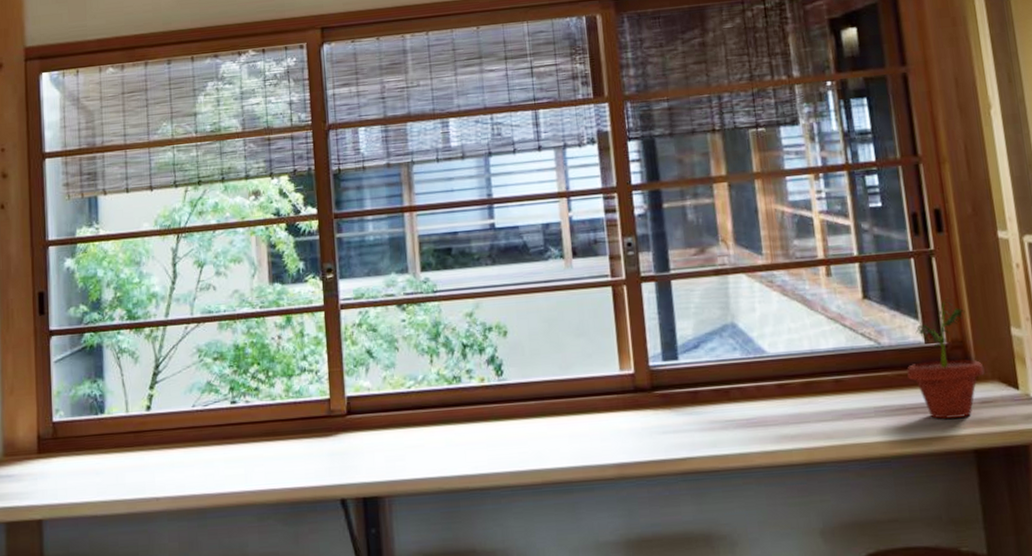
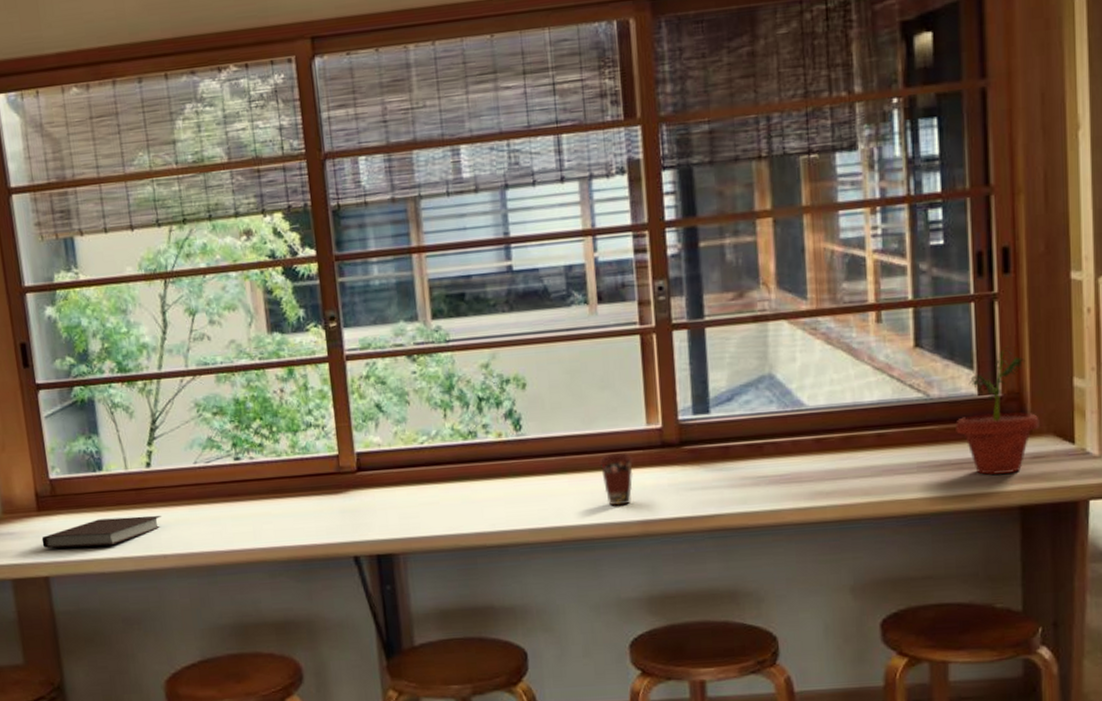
notebook: none [39,458,157,491] -> present [41,515,161,548]
coffee cup: none [575,396,609,449] -> present [598,452,634,506]

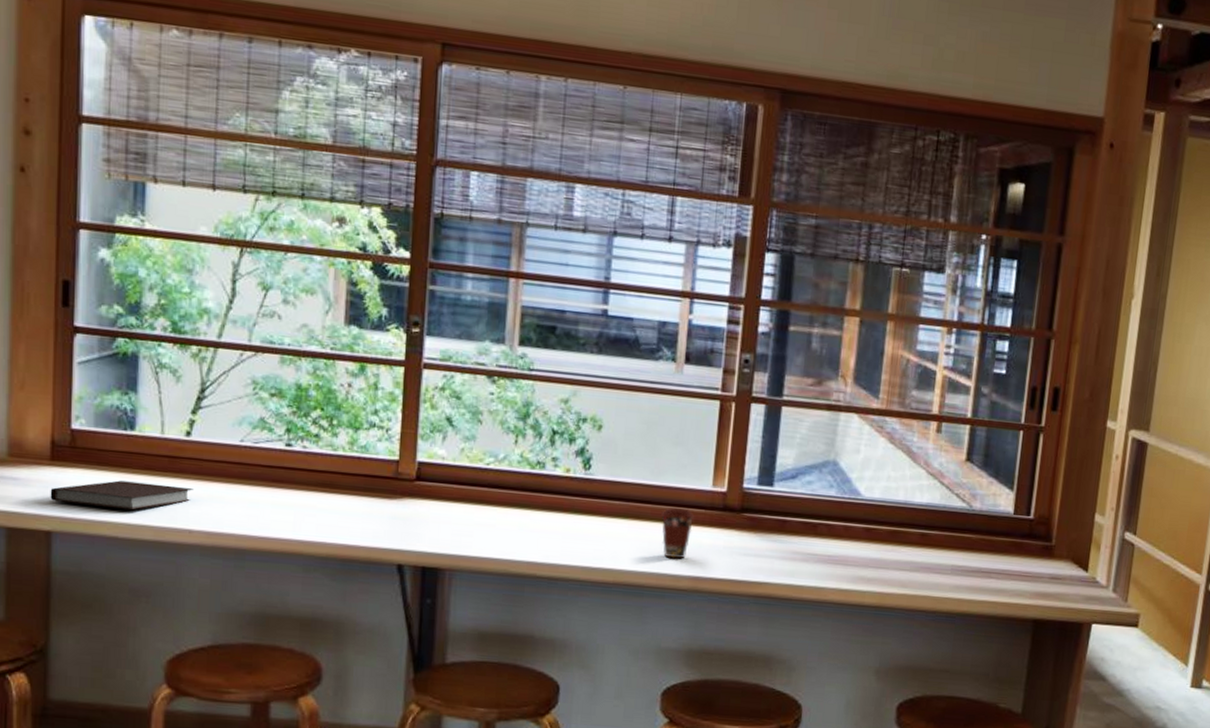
potted plant: present [955,346,1040,475] -> none [990,475,1062,589]

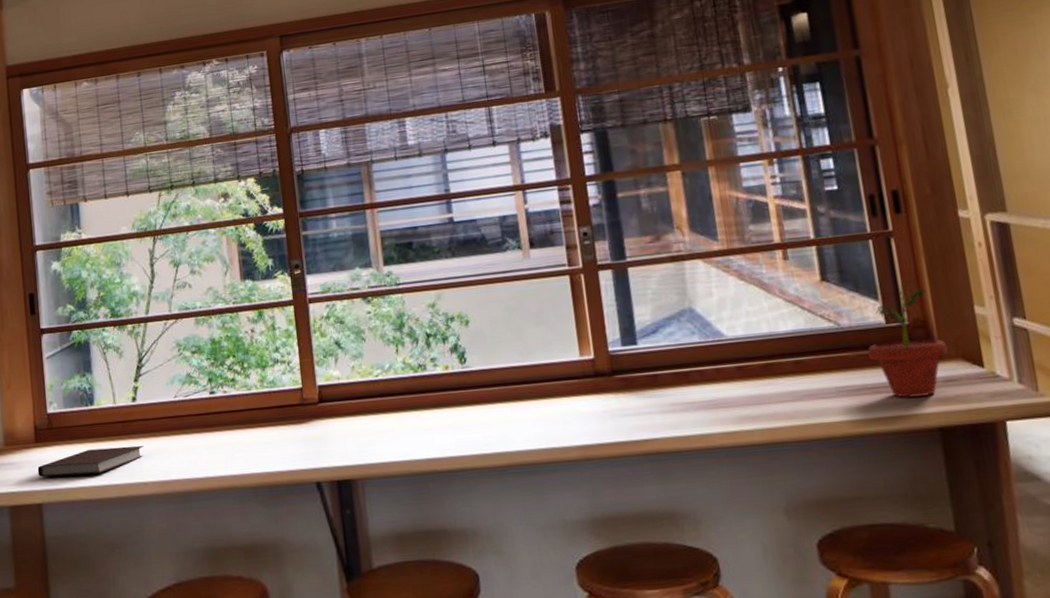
coffee cup: present [660,508,695,559] -> none [537,381,570,432]
potted plant: none [990,475,1062,589] -> present [867,278,948,398]

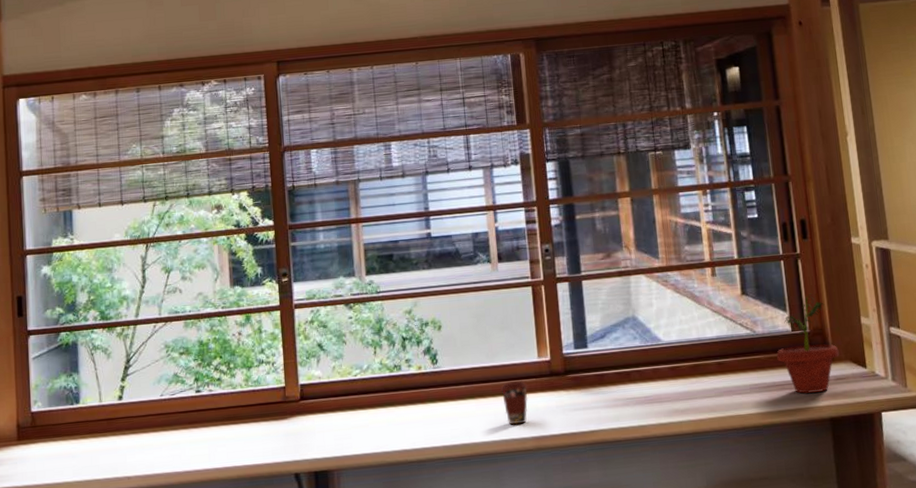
notebook: present [37,446,144,477] -> none [19,442,128,474]
coffee cup: none [537,381,570,432] -> present [499,380,528,425]

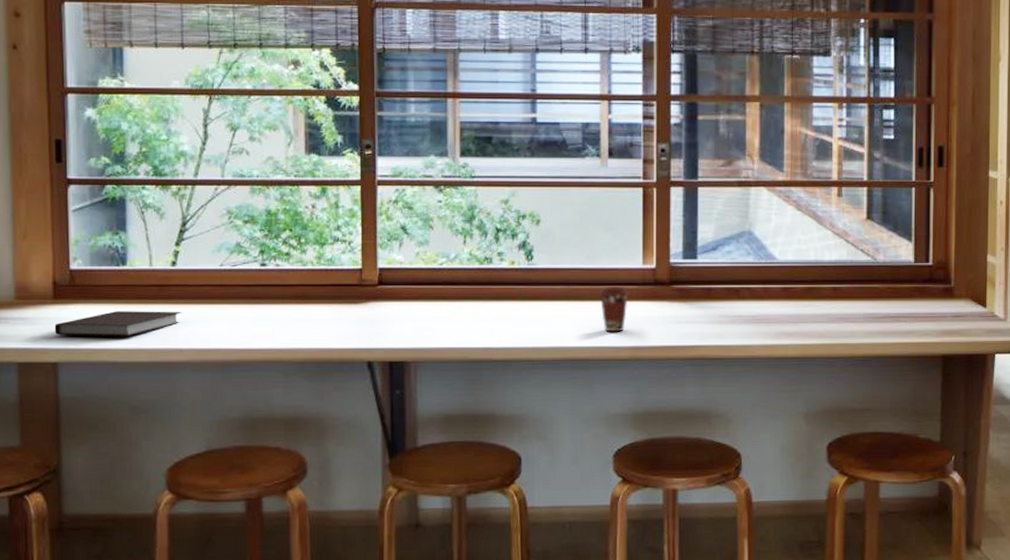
notebook: none [19,442,128,474] -> present [54,311,181,337]
potted plant: present [776,293,840,394] -> none [895,225,960,328]

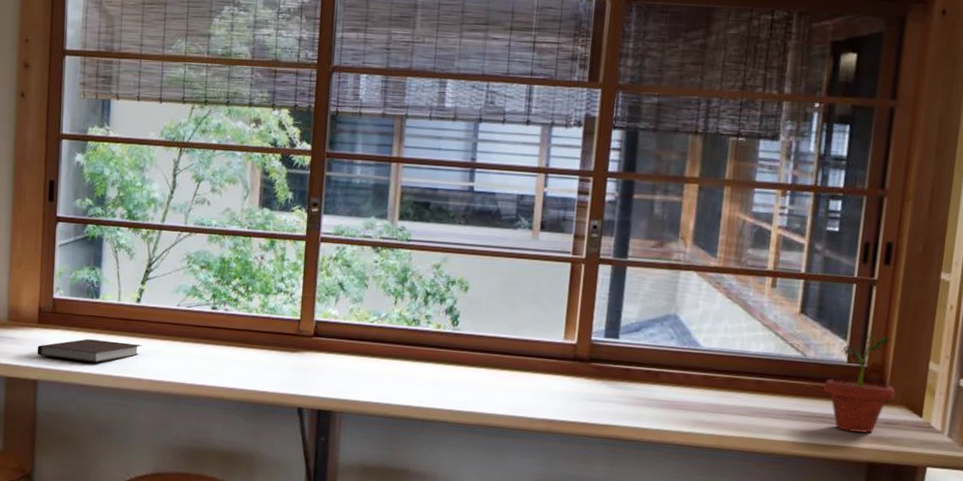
coffee cup: present [598,286,629,332] -> none [518,358,548,404]
potted plant: none [895,225,960,328] -> present [823,325,896,433]

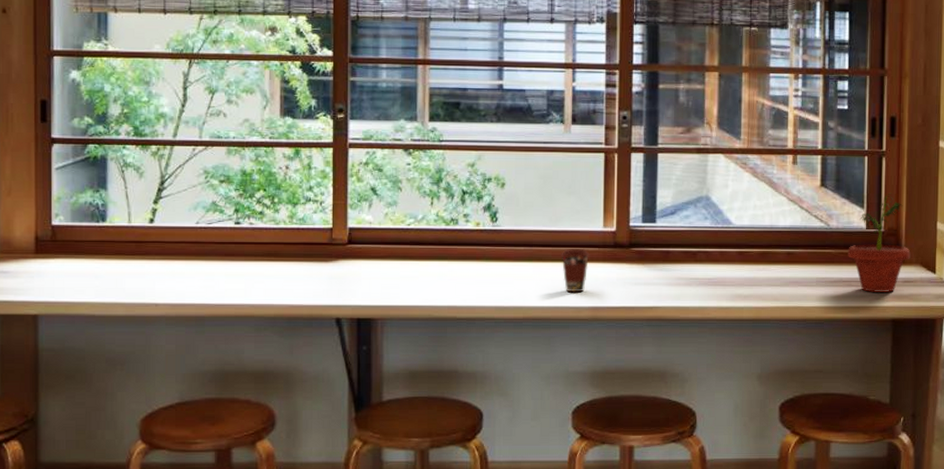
notebook: present [37,339,141,363] -> none [35,266,158,291]
coffee cup: none [518,358,548,404] -> present [560,248,590,293]

